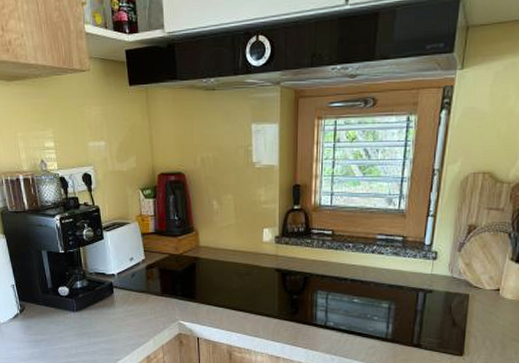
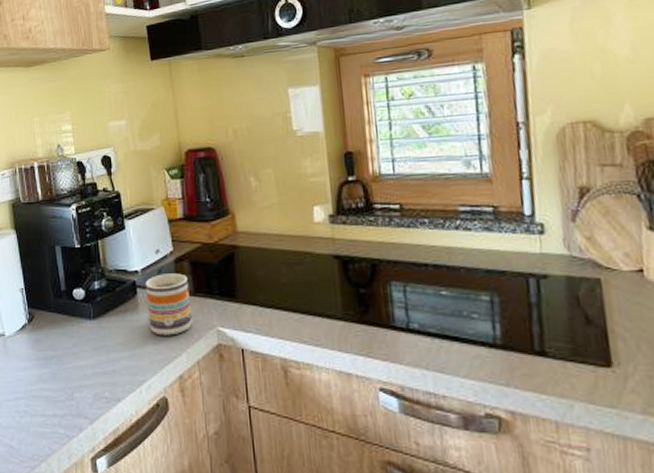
mug: none [120,277,159,326] -> present [145,273,192,336]

